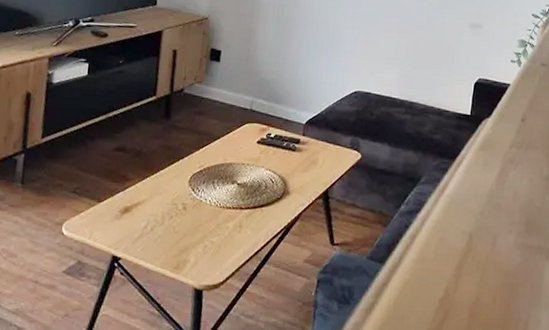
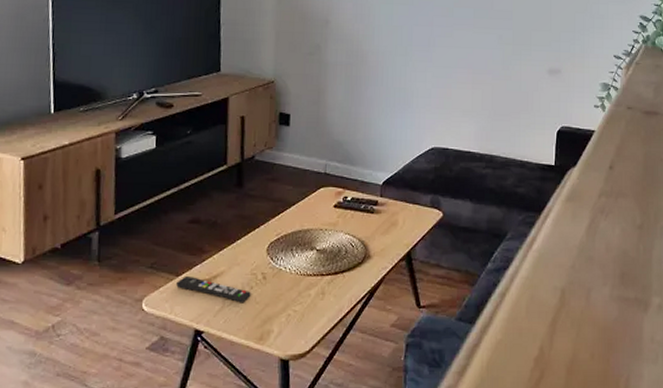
remote control: none [97,203,170,232] -> present [176,277,251,303]

